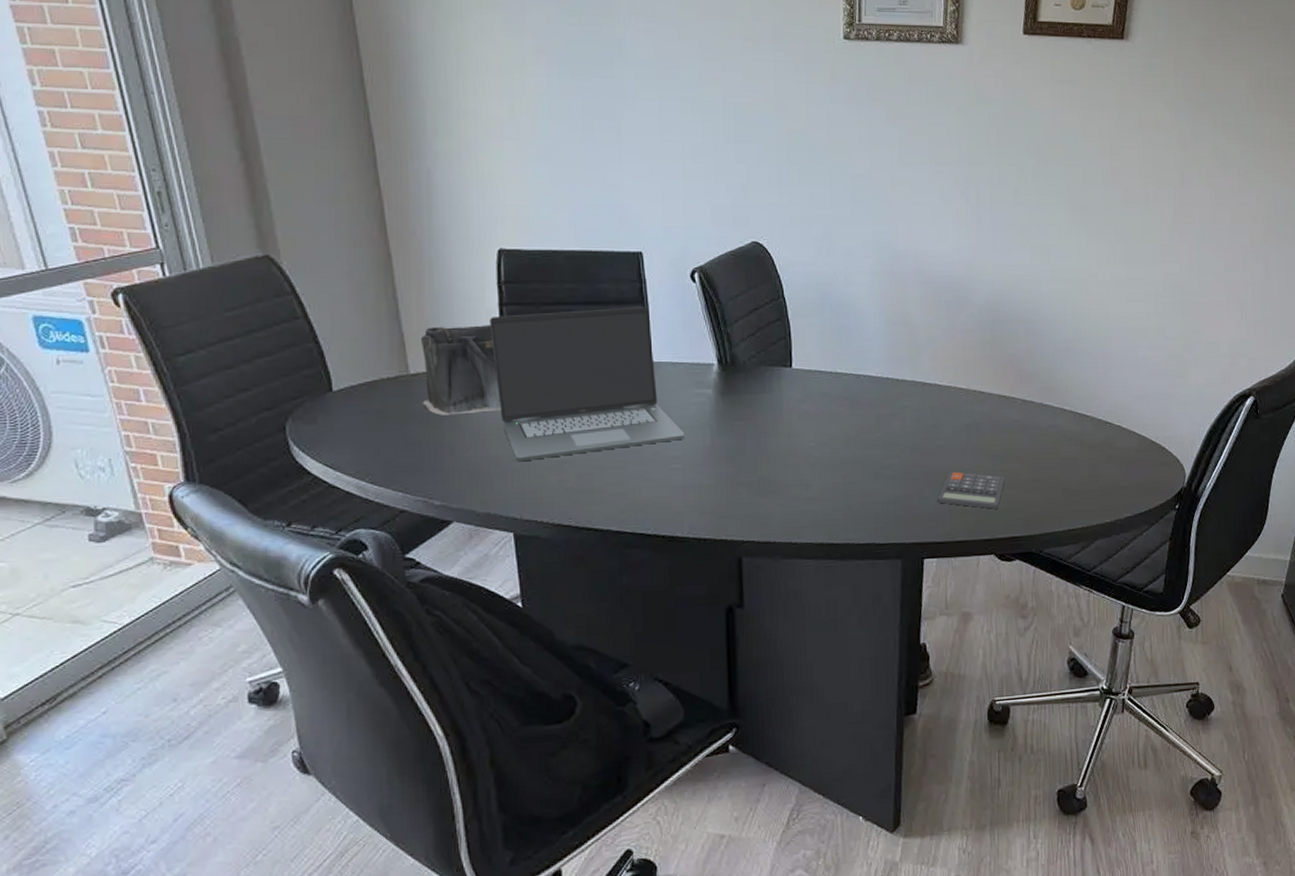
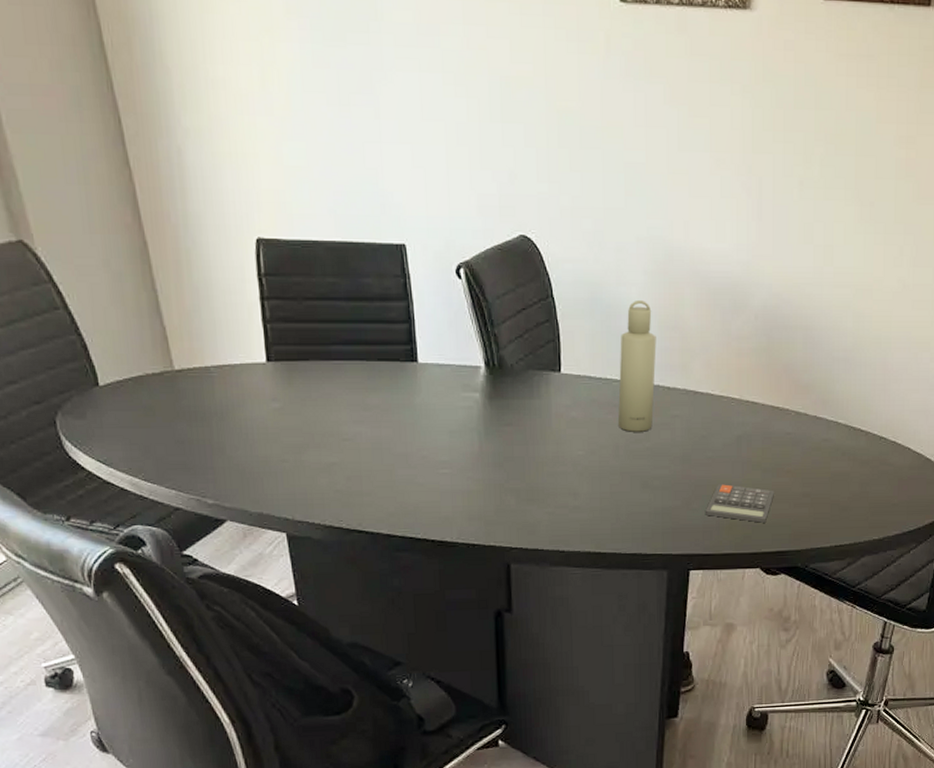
saddlebag: present [420,325,501,415] -> none [182,320,268,413]
laptop: present [490,306,685,462] -> none [252,303,453,463]
bottle: none [848,299,885,423] -> present [618,301,657,432]

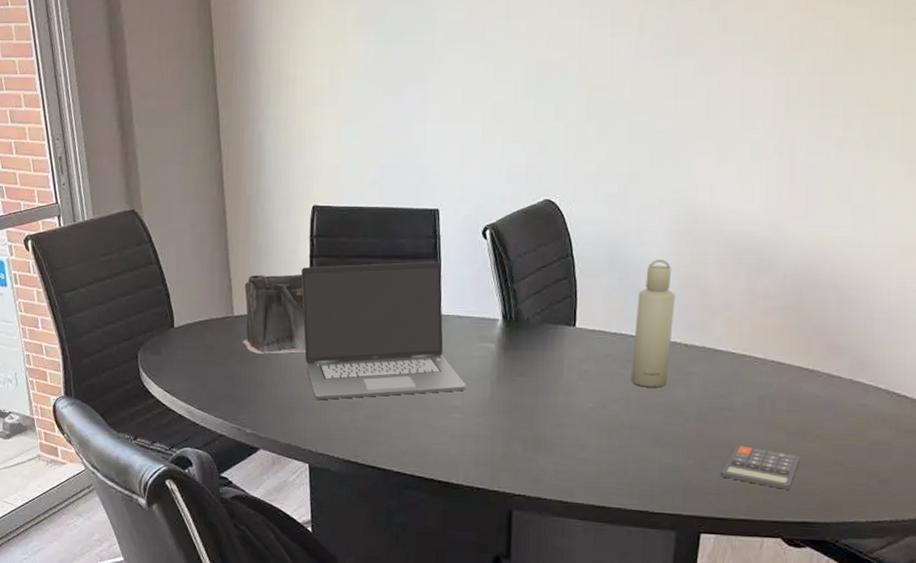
saddlebag: none [182,320,268,413] -> present [242,274,306,354]
laptop: none [252,303,453,463] -> present [301,261,466,400]

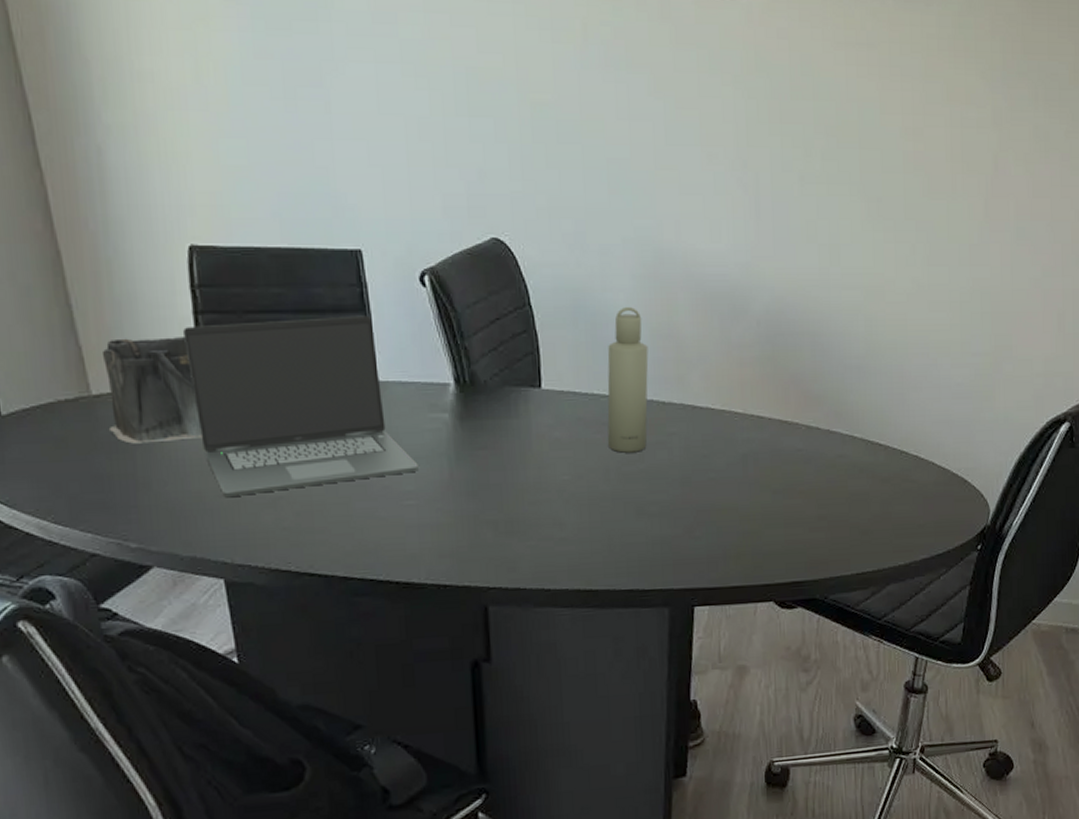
calculator: present [721,445,800,490] -> none [710,508,786,551]

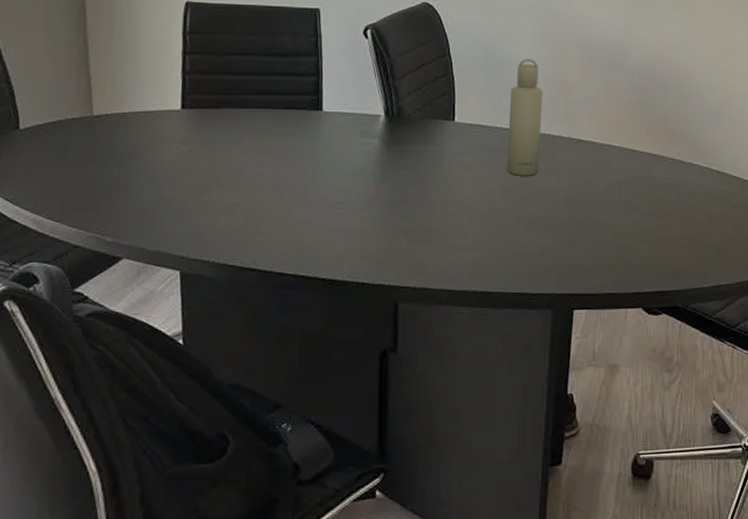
saddlebag: present [101,337,202,444] -> none [102,71,178,156]
laptop: present [183,315,419,498] -> none [172,59,350,203]

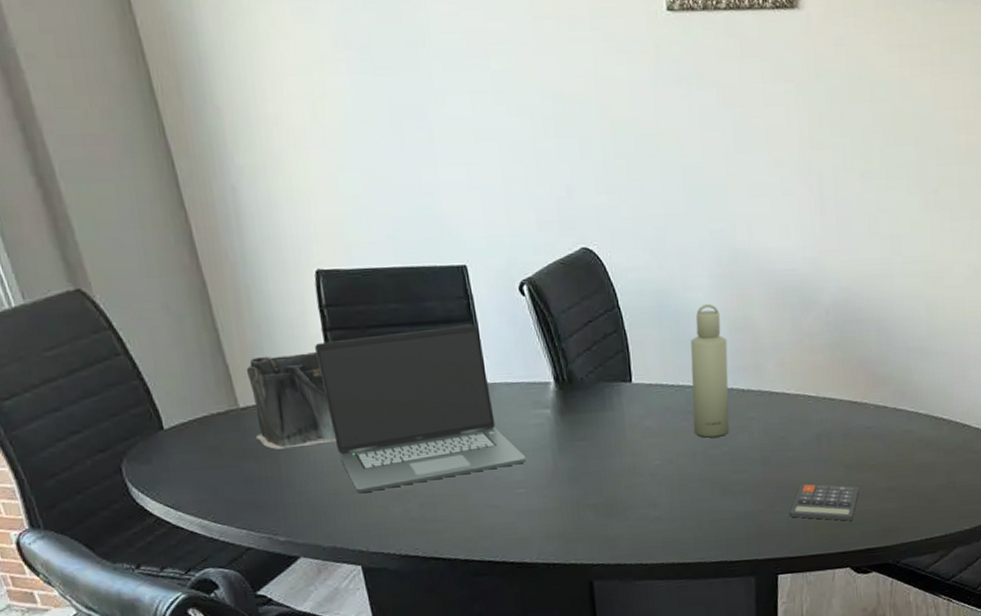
saddlebag: none [102,71,178,156] -> present [246,352,336,450]
laptop: none [172,59,350,203] -> present [315,324,526,494]
calculator: none [589,226,654,263] -> present [790,483,859,521]

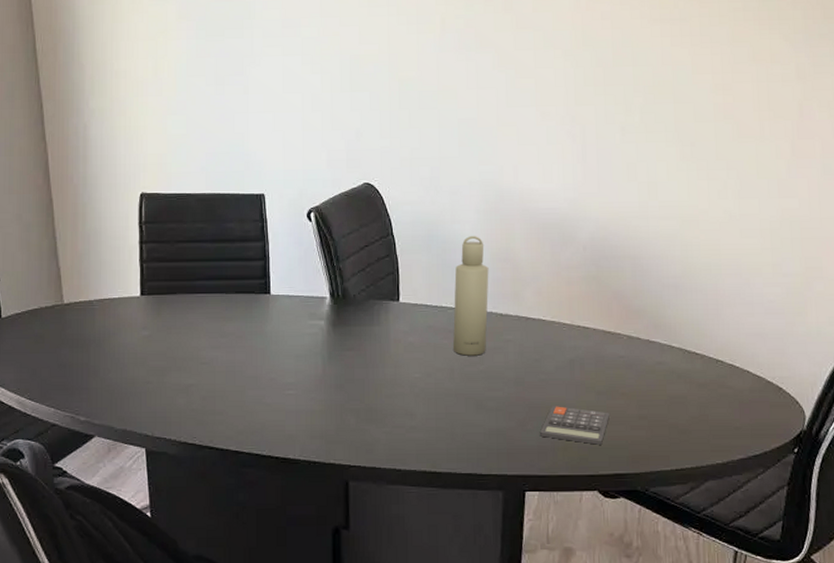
saddlebag: present [246,352,336,450] -> none [73,261,139,341]
laptop: present [315,324,526,494] -> none [131,244,298,384]

